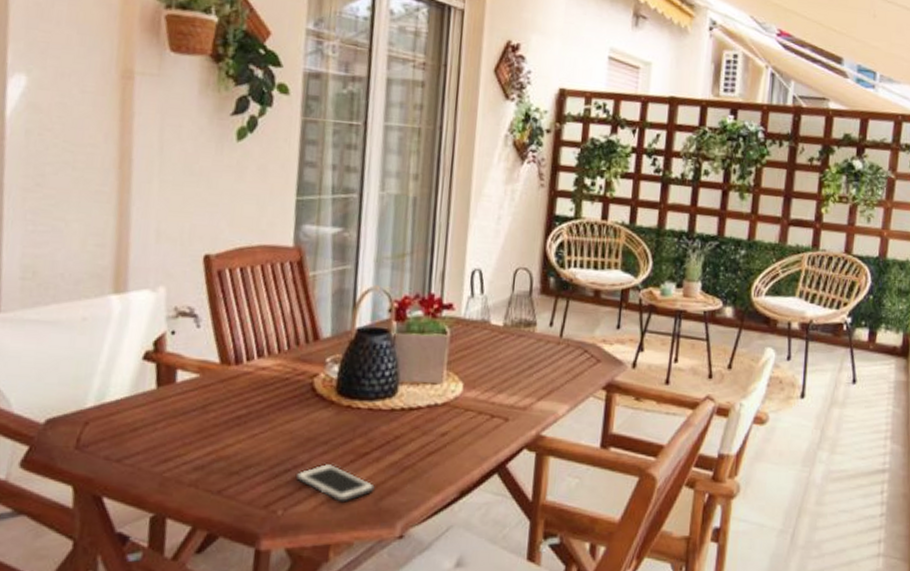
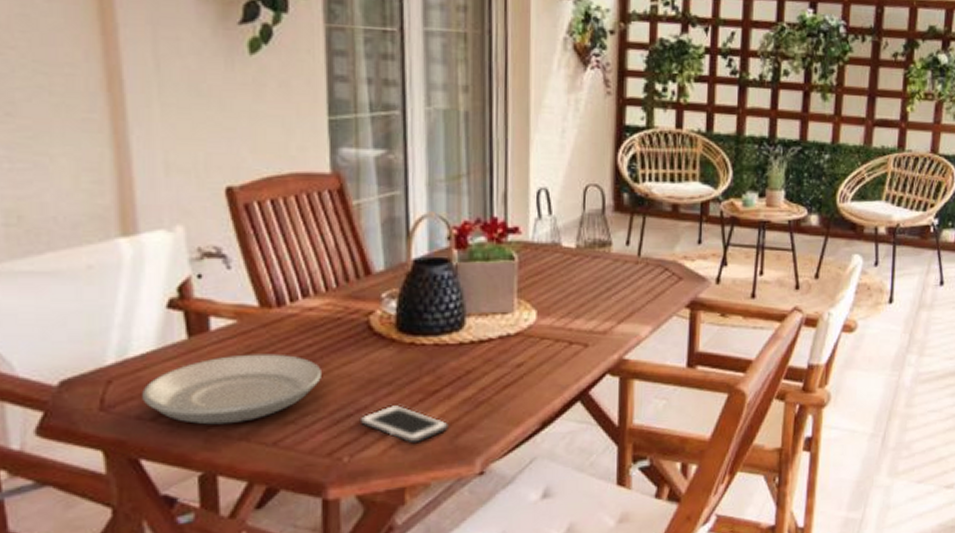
plate: none [112,406,267,471] -> present [142,353,321,425]

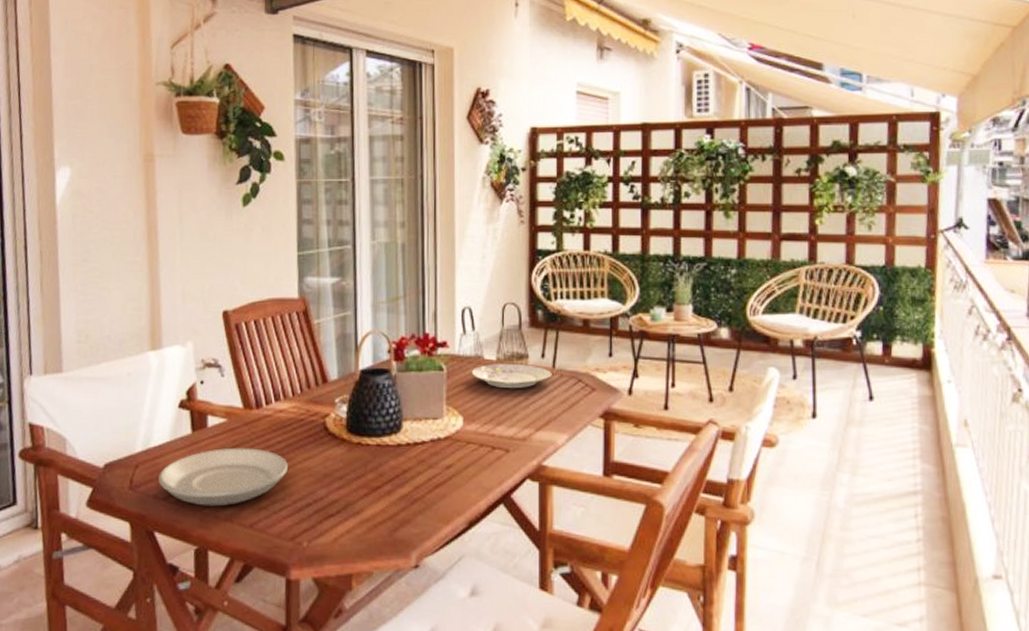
cell phone: present [359,405,450,444] -> none [316,498,390,534]
plate: none [546,252,637,279] -> present [471,364,552,389]

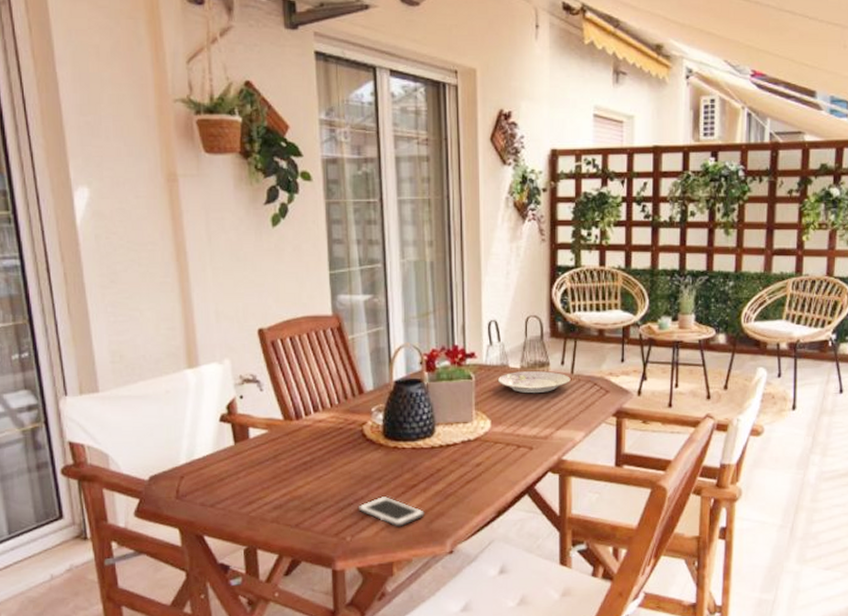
plate: present [158,447,288,507] -> none [204,456,329,510]
cell phone: none [316,498,390,534] -> present [358,496,426,527]

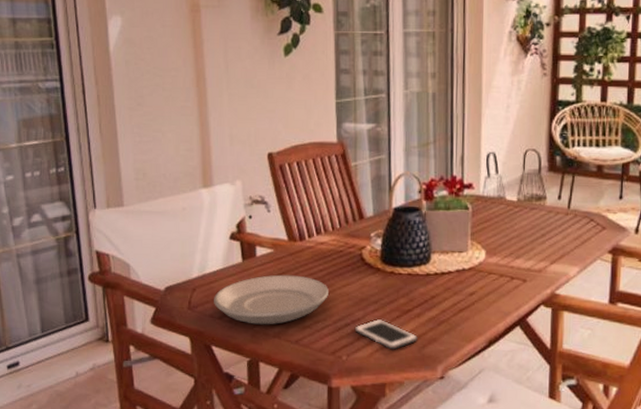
plate: none [204,456,329,510] -> present [214,274,329,325]
plate: present [497,371,571,394] -> none [494,204,567,227]

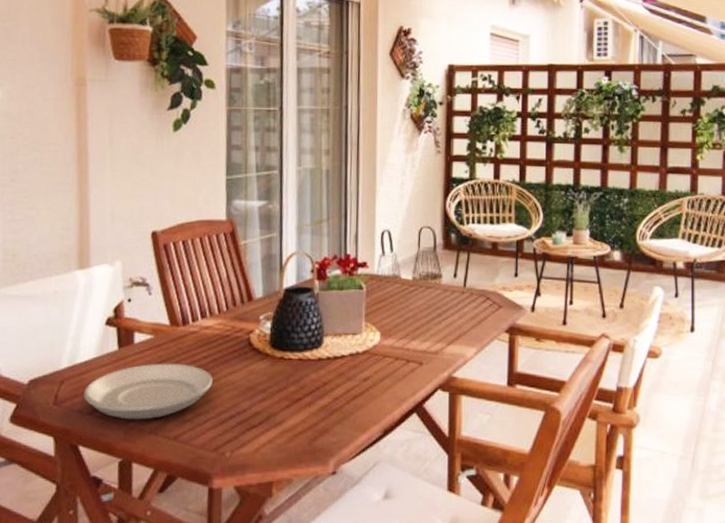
cell phone: present [354,319,419,350] -> none [239,410,310,444]

